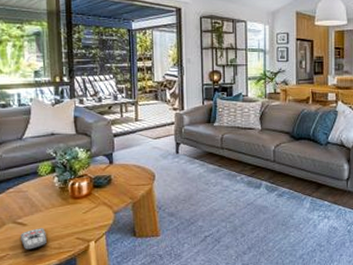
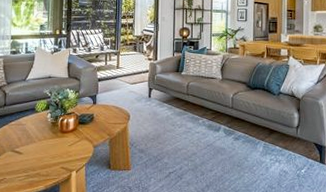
remote control: present [20,228,47,250] -> none [16,157,37,175]

